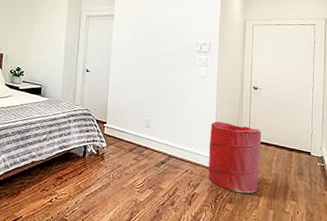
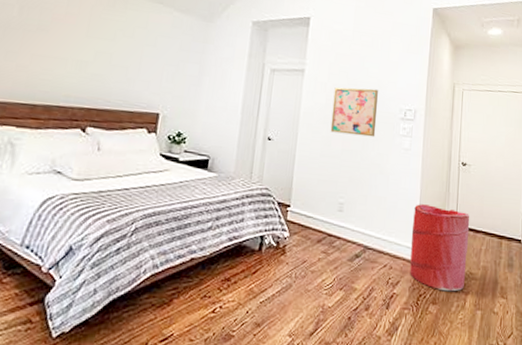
wall art: none [137,27,177,68] -> present [330,87,378,137]

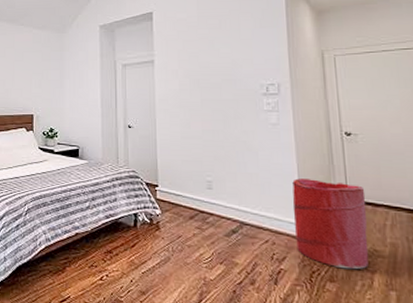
wall art: present [330,87,378,137] -> none [186,69,237,116]

